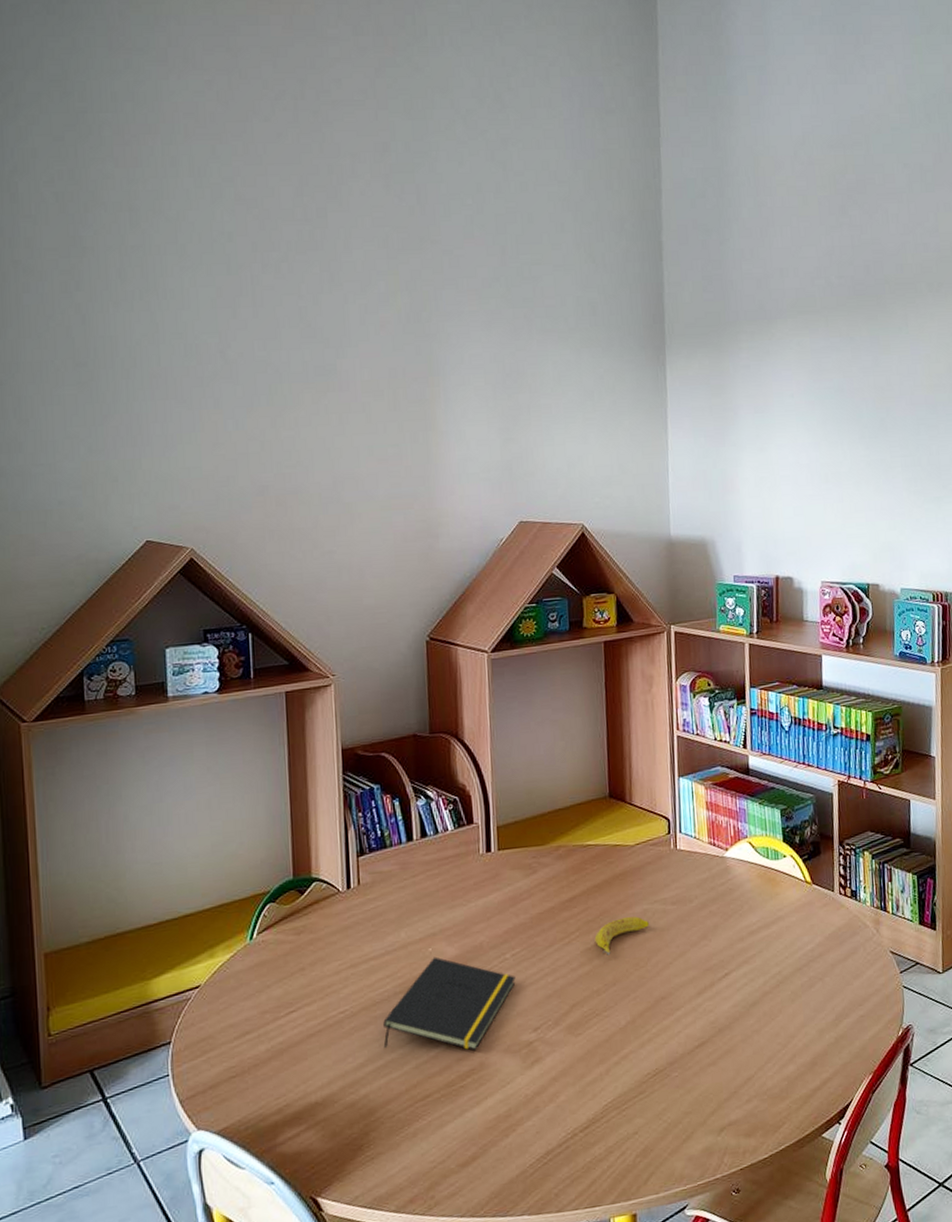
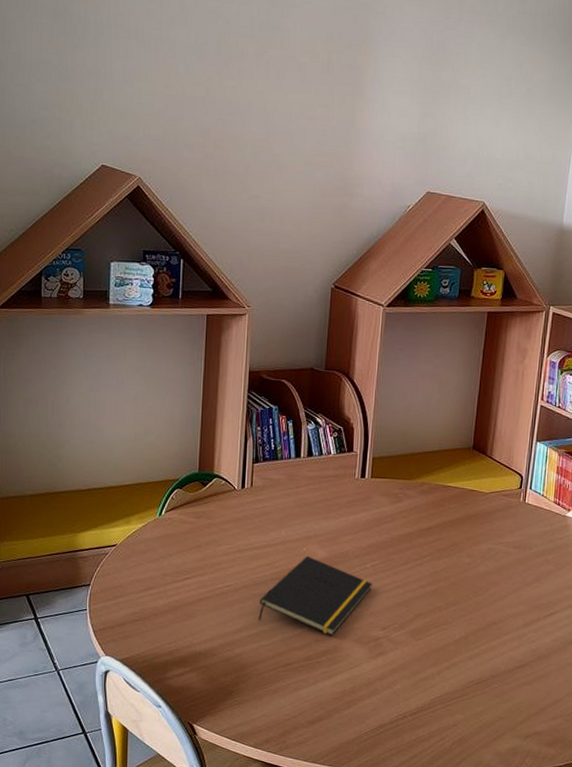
banana: present [594,916,649,955] -> none [443,552,492,580]

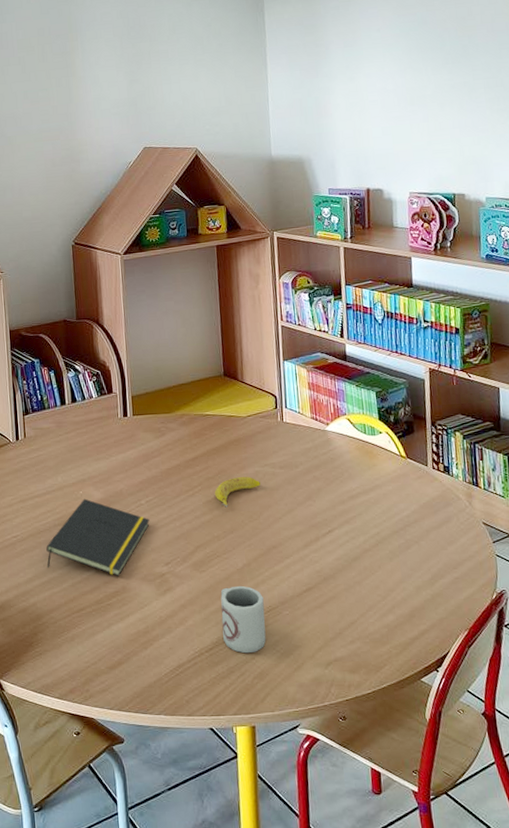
cup: none [429,656,475,721] -> present [220,585,266,654]
banana: none [443,552,492,580] -> present [214,477,260,508]

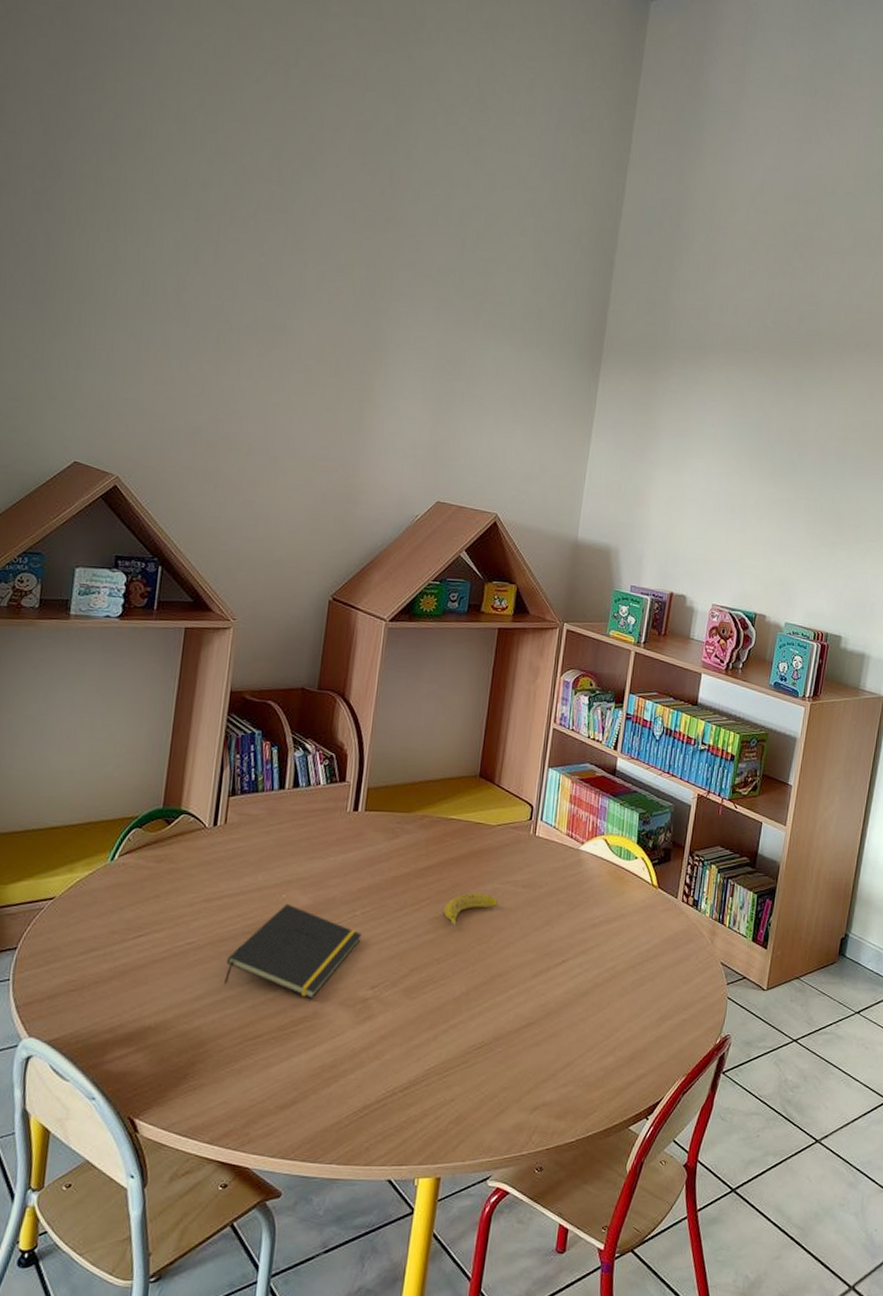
cup: present [220,585,266,654] -> none [422,1017,477,1095]

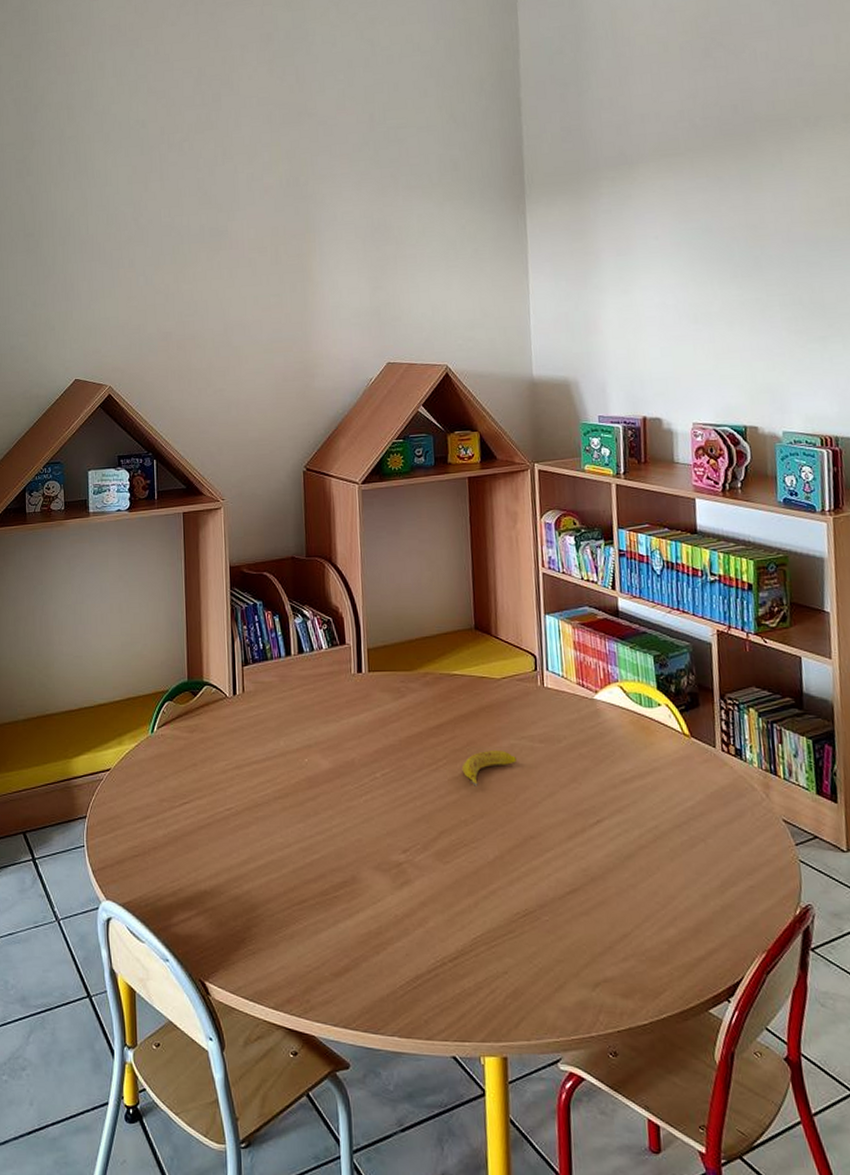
notepad: present [223,903,362,999] -> none [264,767,385,863]

